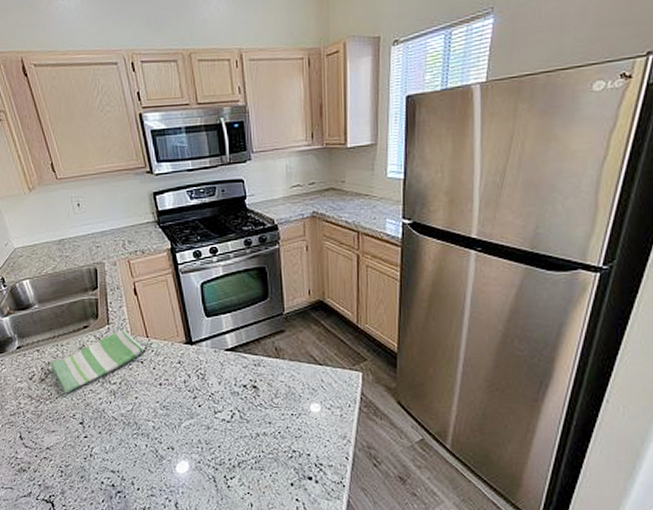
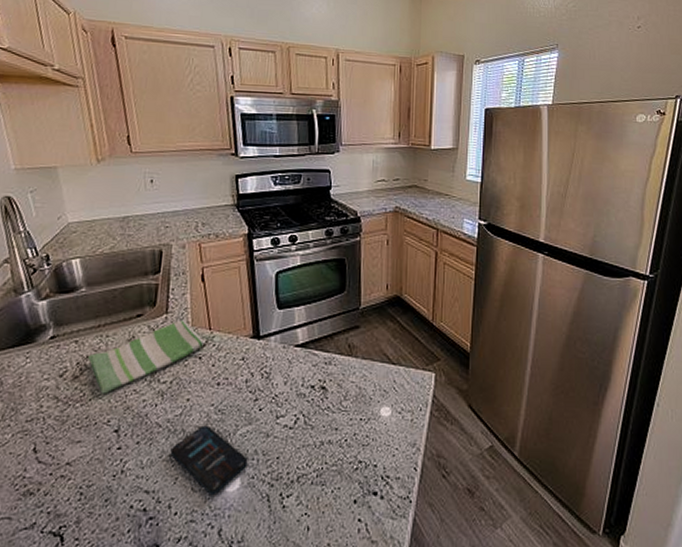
smartphone: none [127,419,194,475] -> present [170,425,248,494]

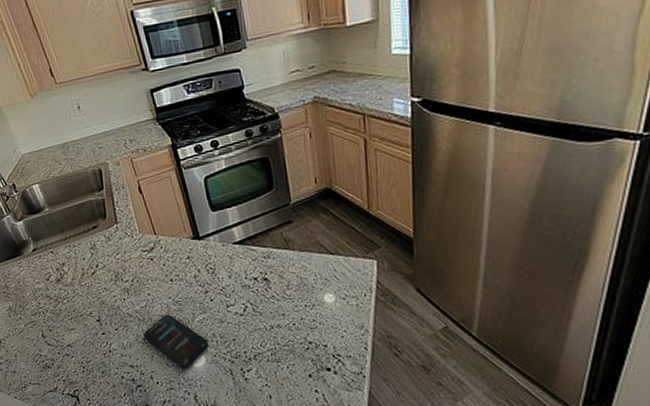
dish towel: present [88,320,205,394] -> none [63,228,154,293]

